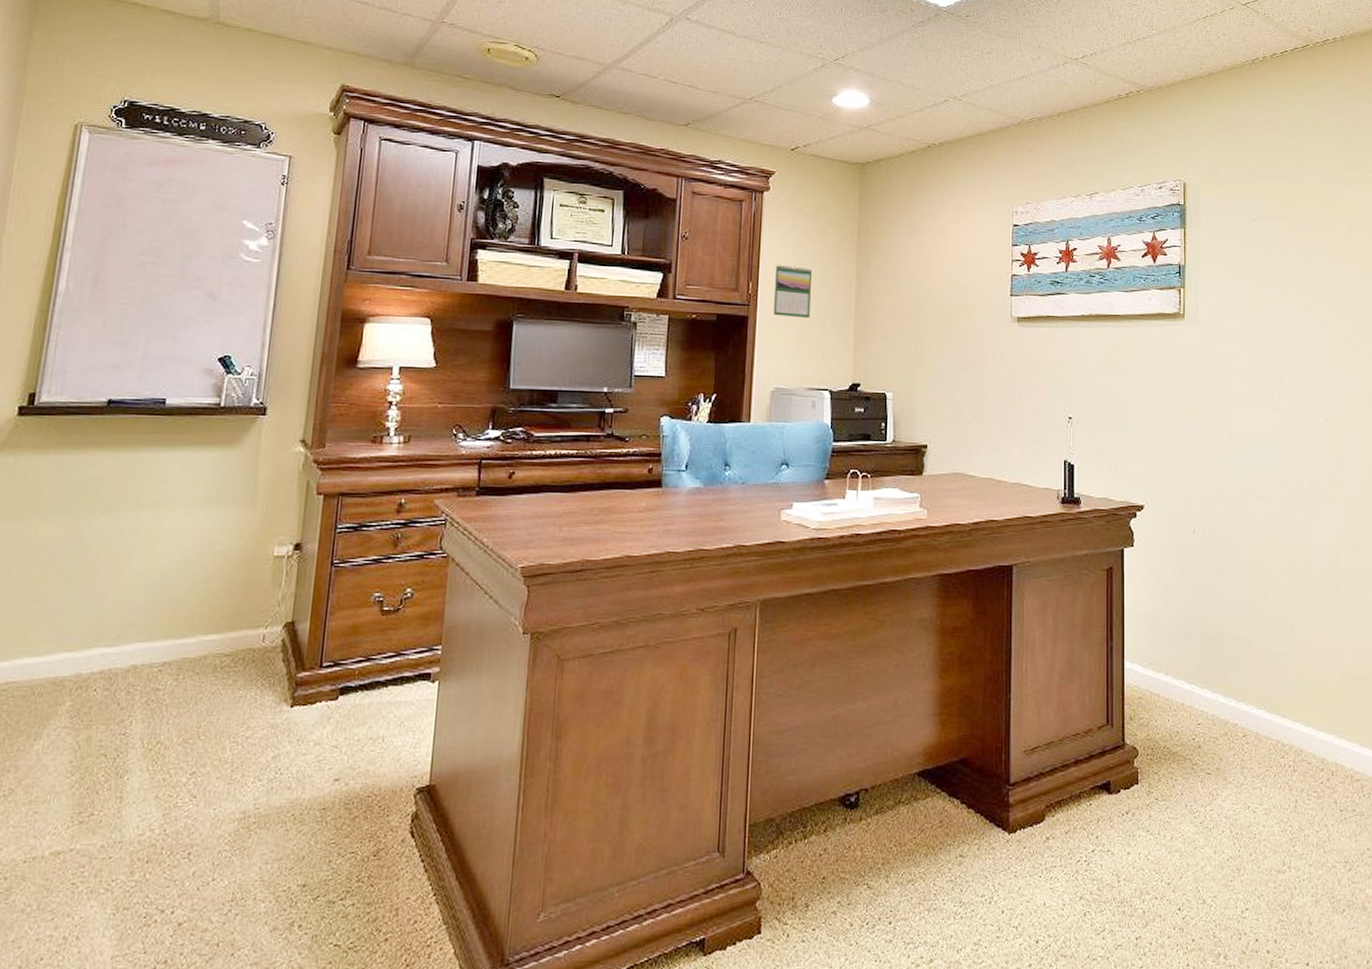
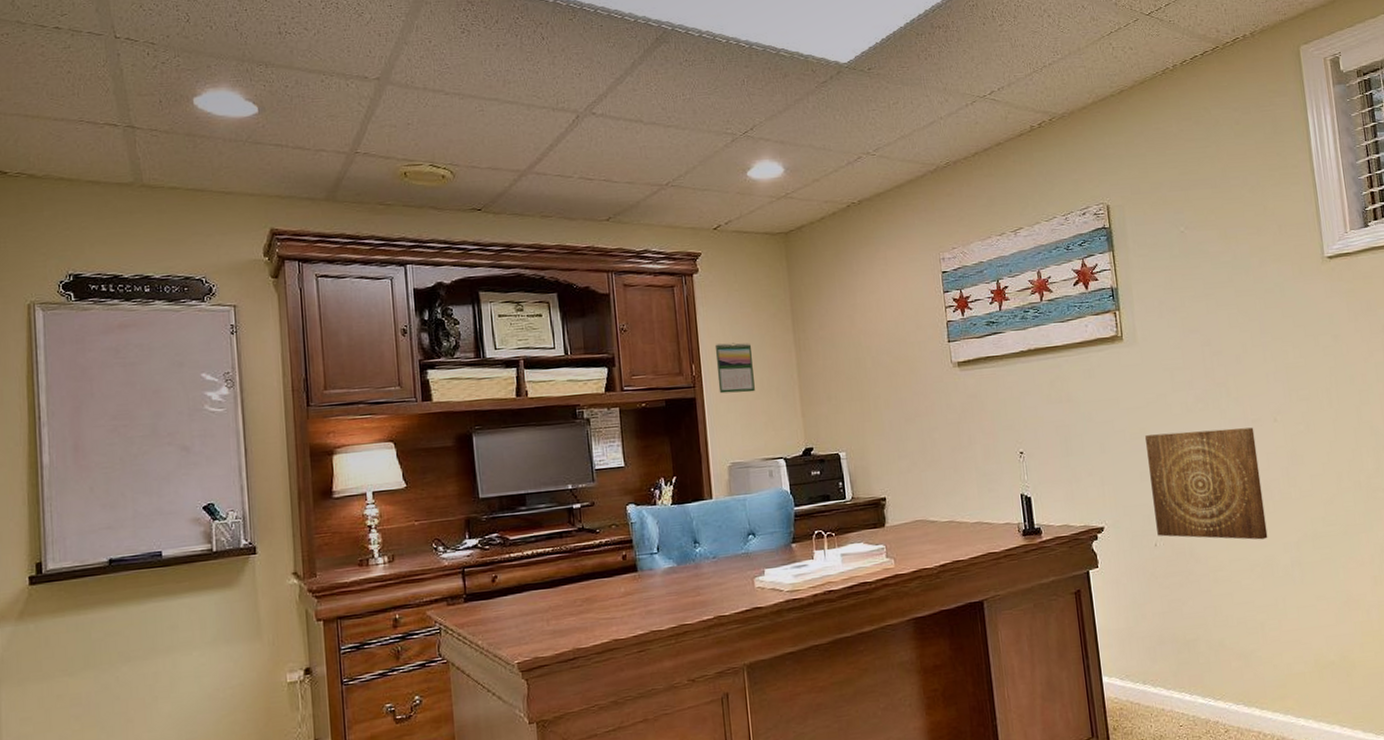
wall art: none [1196,418,1307,540] -> present [1145,427,1268,540]

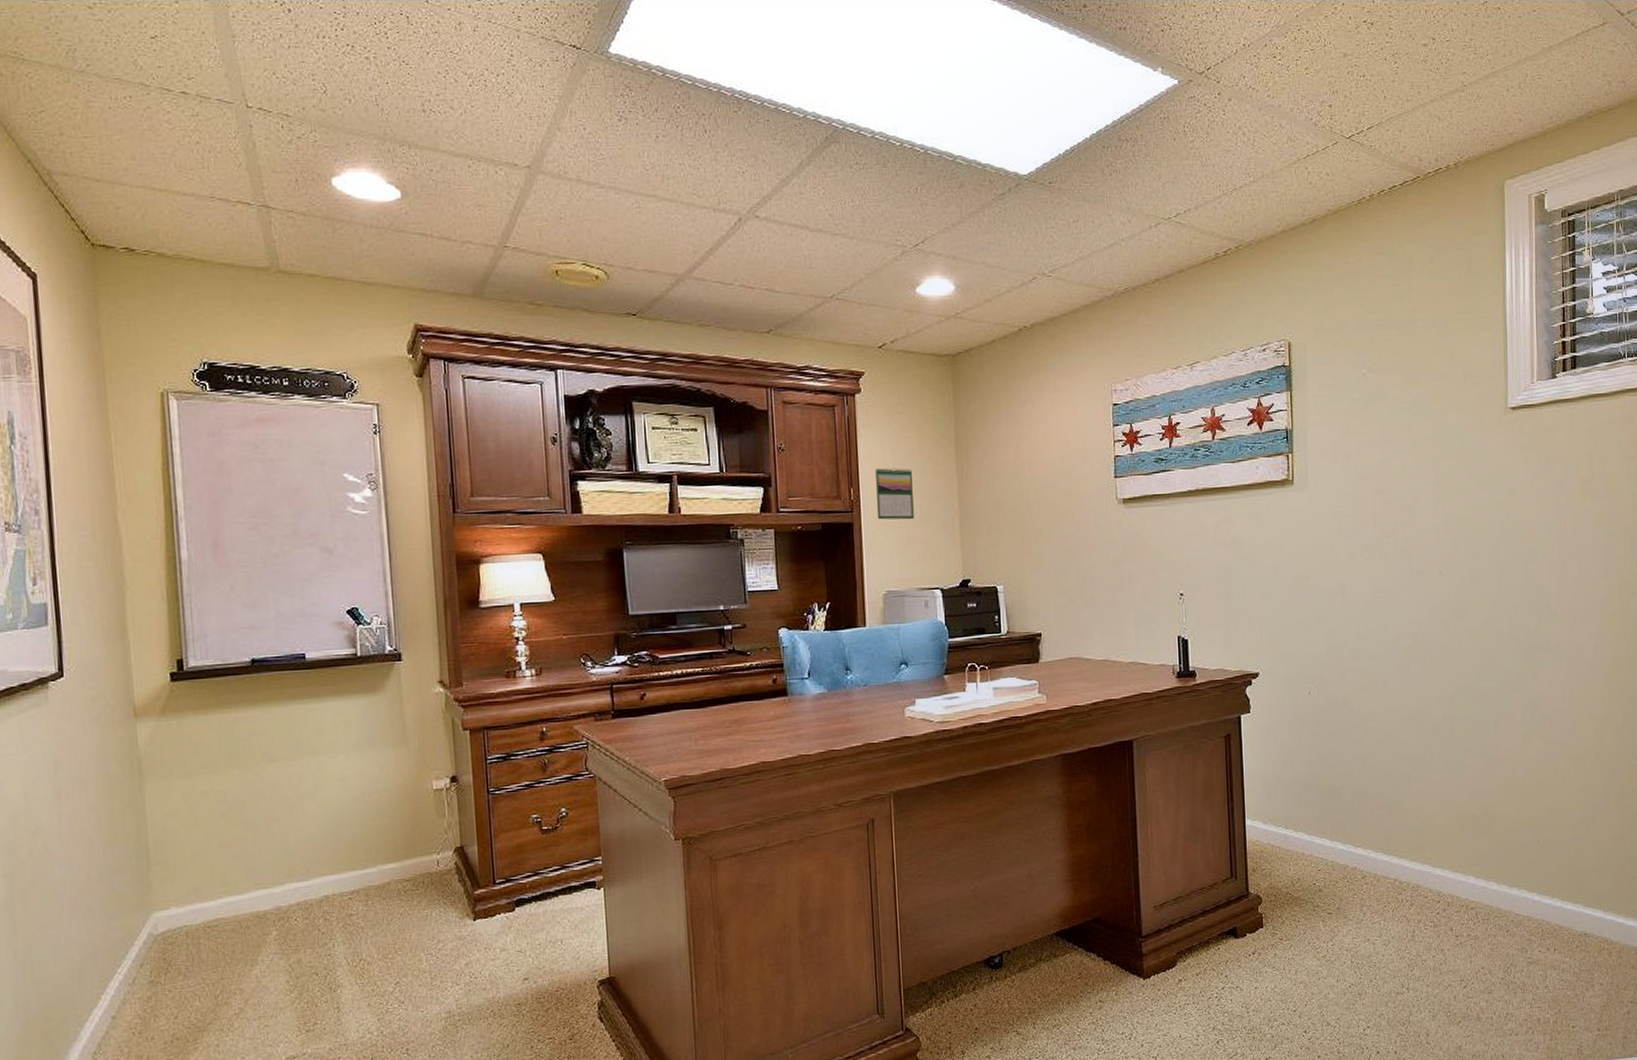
wall art: present [1145,427,1268,540] -> none [1308,579,1422,693]

